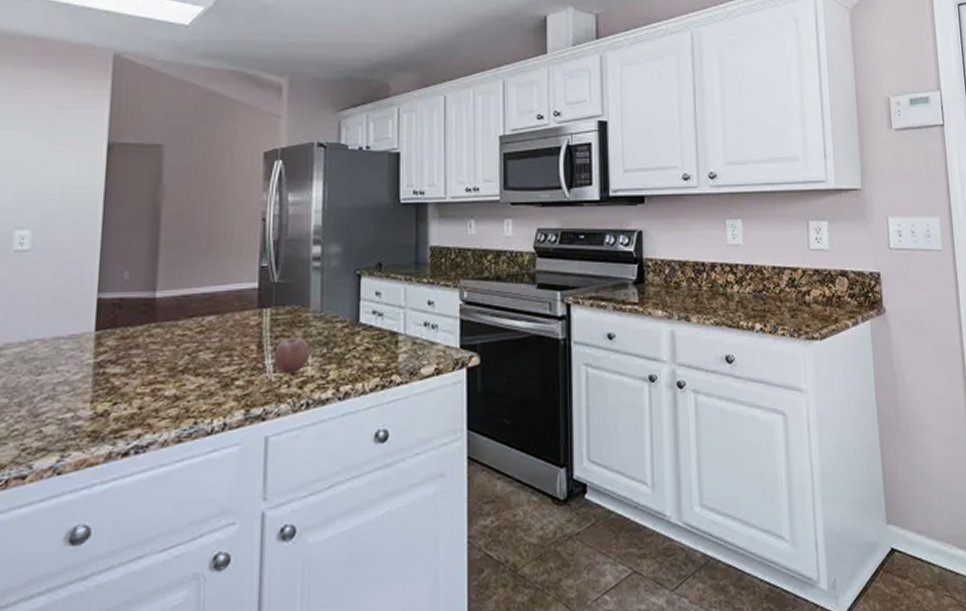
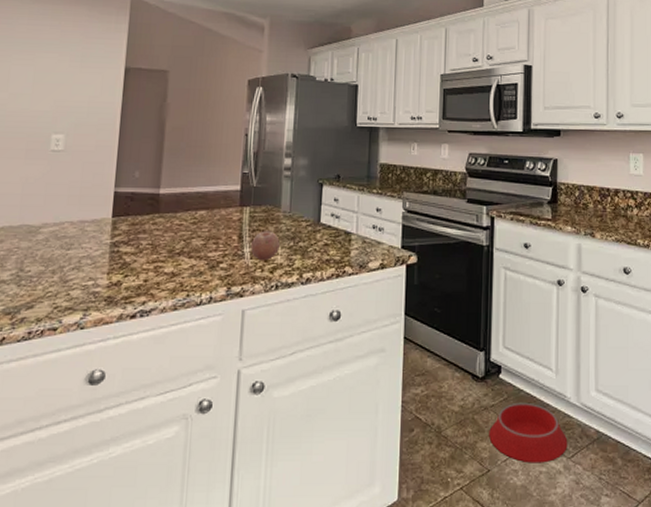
pet bowl: none [575,526,670,601] -> present [489,402,568,463]

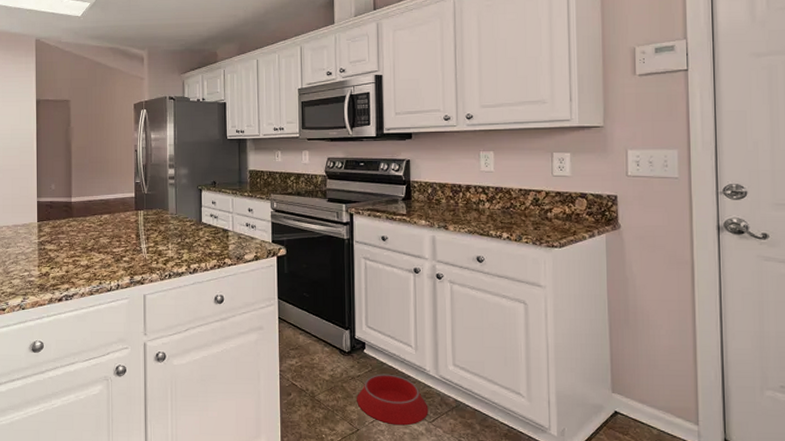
fruit: present [251,231,280,261] -> none [147,230,170,255]

